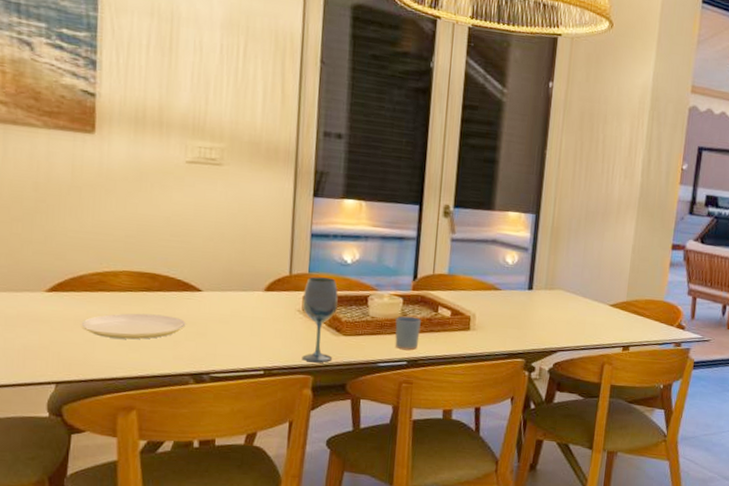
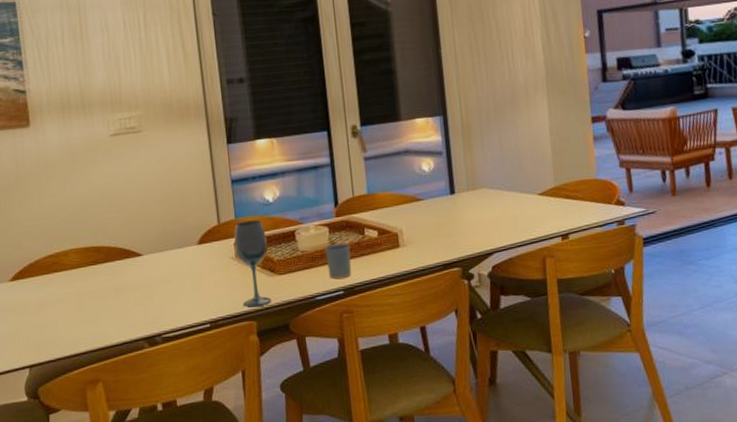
plate: present [81,313,187,340] -> none [42,284,134,316]

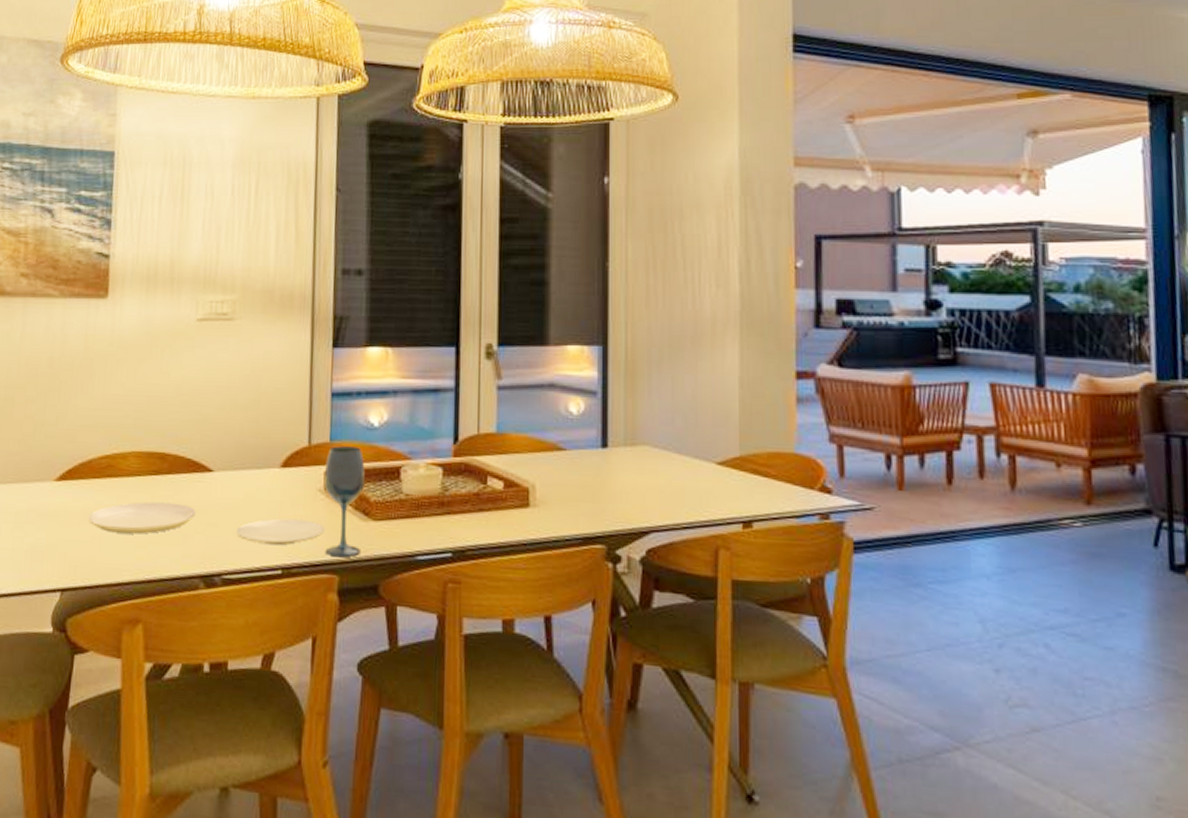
plate: none [42,284,134,316] -> present [88,501,197,534]
plate: none [168,282,241,306] -> present [236,518,326,546]
mug: present [325,243,352,279] -> none [435,491,467,536]

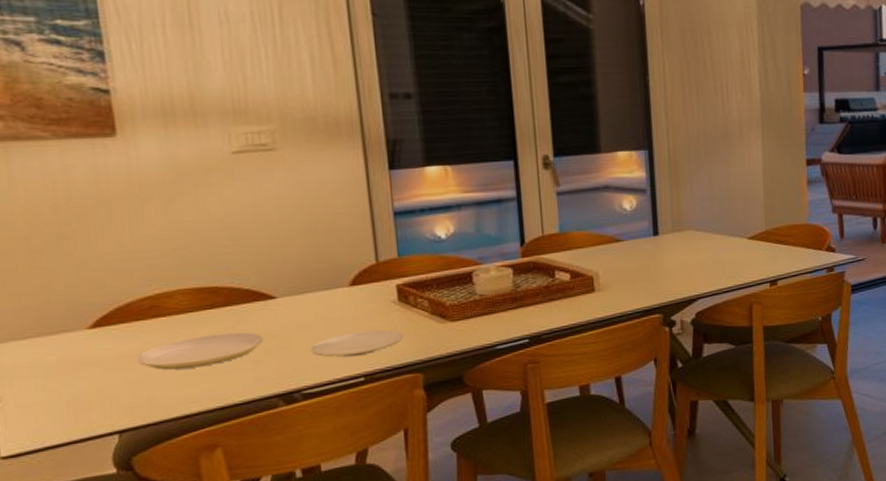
wineglass: present [323,446,365,558] -> none [396,259,441,358]

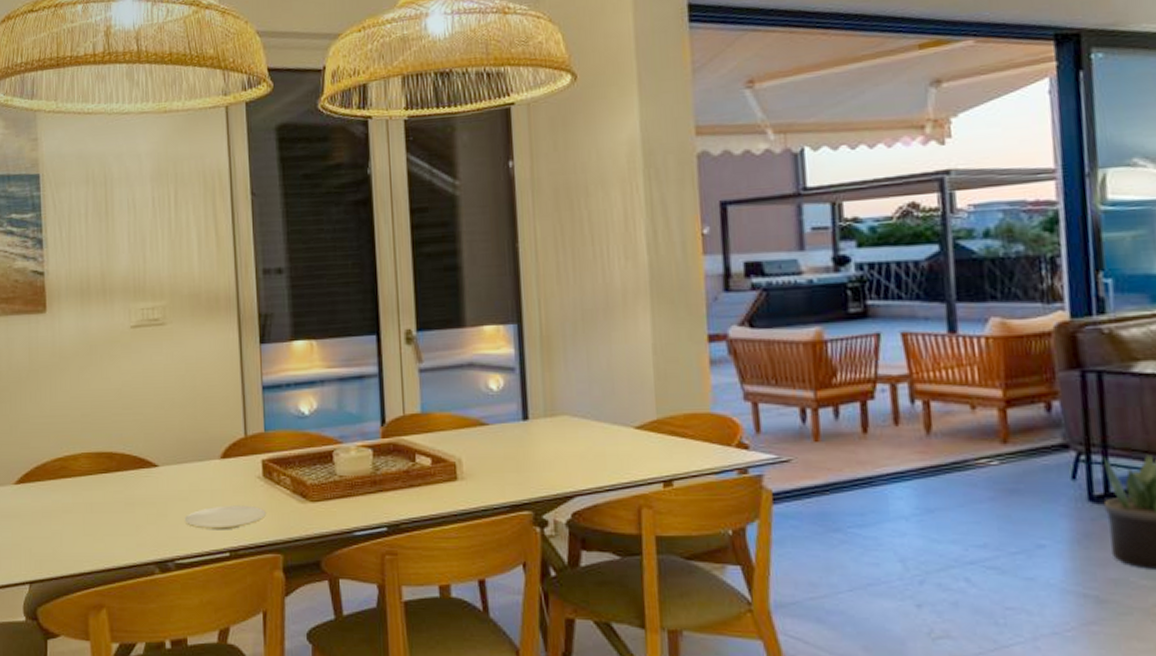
plate: present [137,332,265,370] -> none [48,497,147,528]

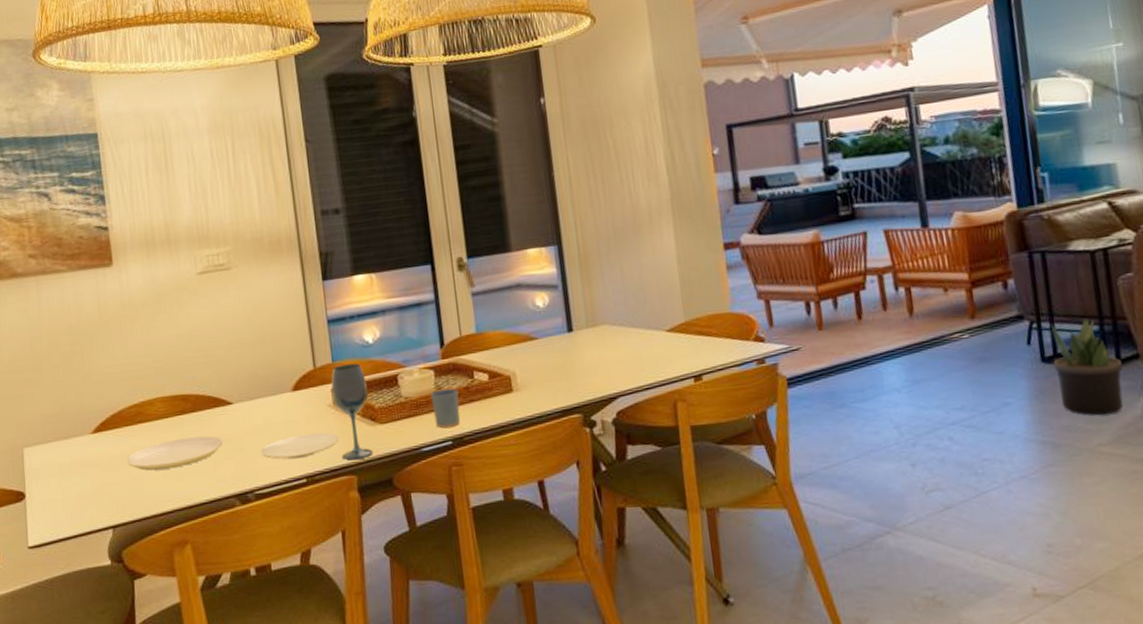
plate: none [48,497,147,528] -> present [126,436,224,471]
wineglass: none [261,435,301,538] -> present [331,363,373,460]
mug: none [367,470,398,512] -> present [430,388,461,428]

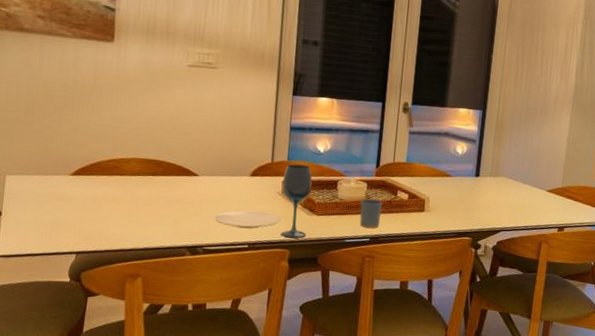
plate: present [126,436,224,471] -> none [98,194,185,217]

